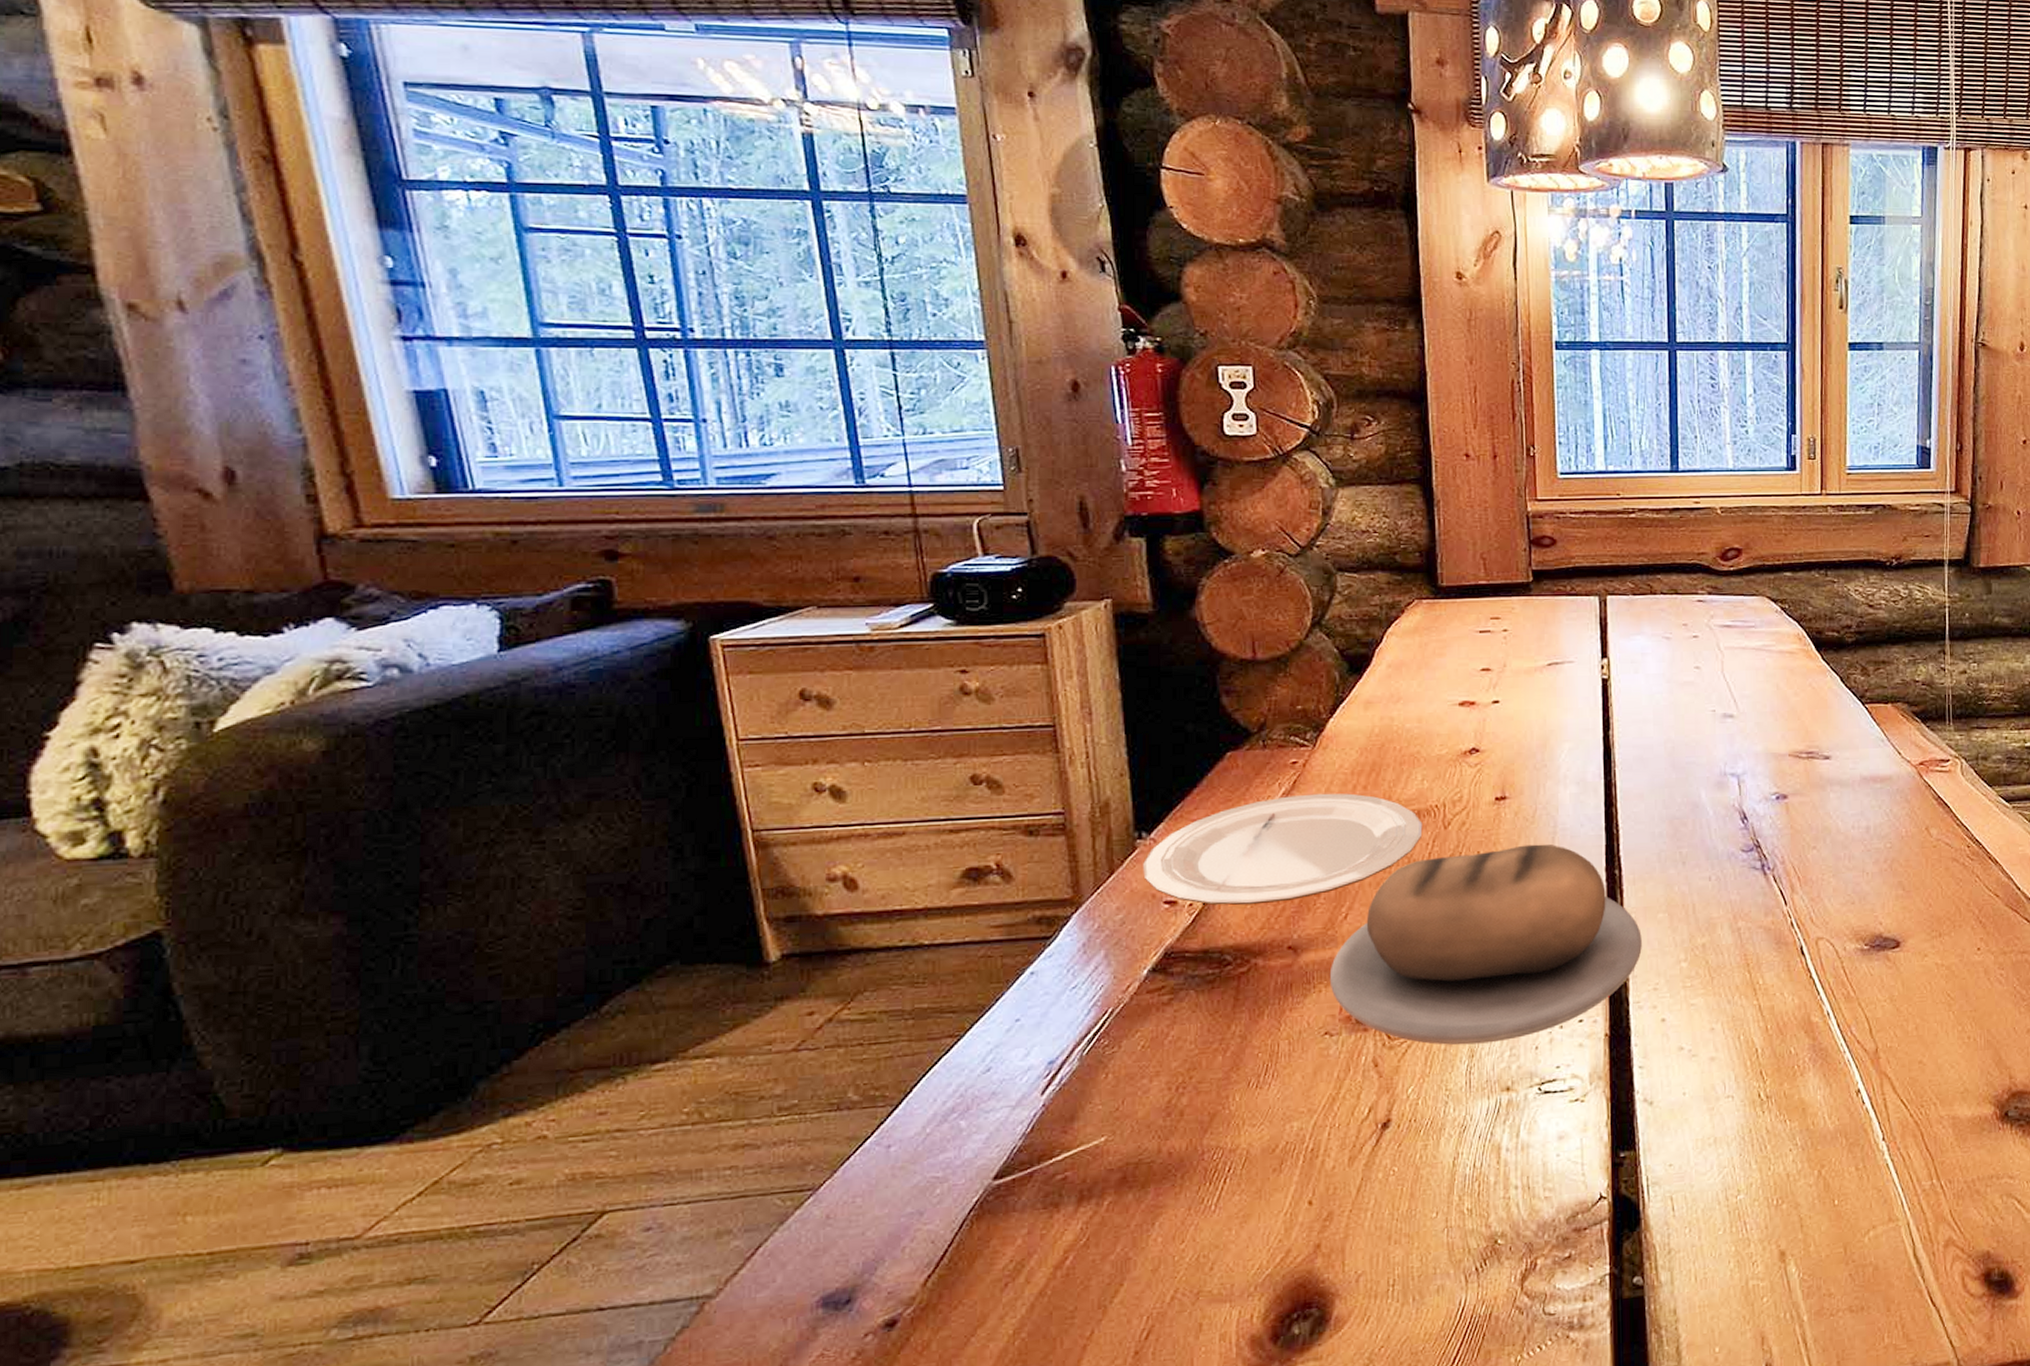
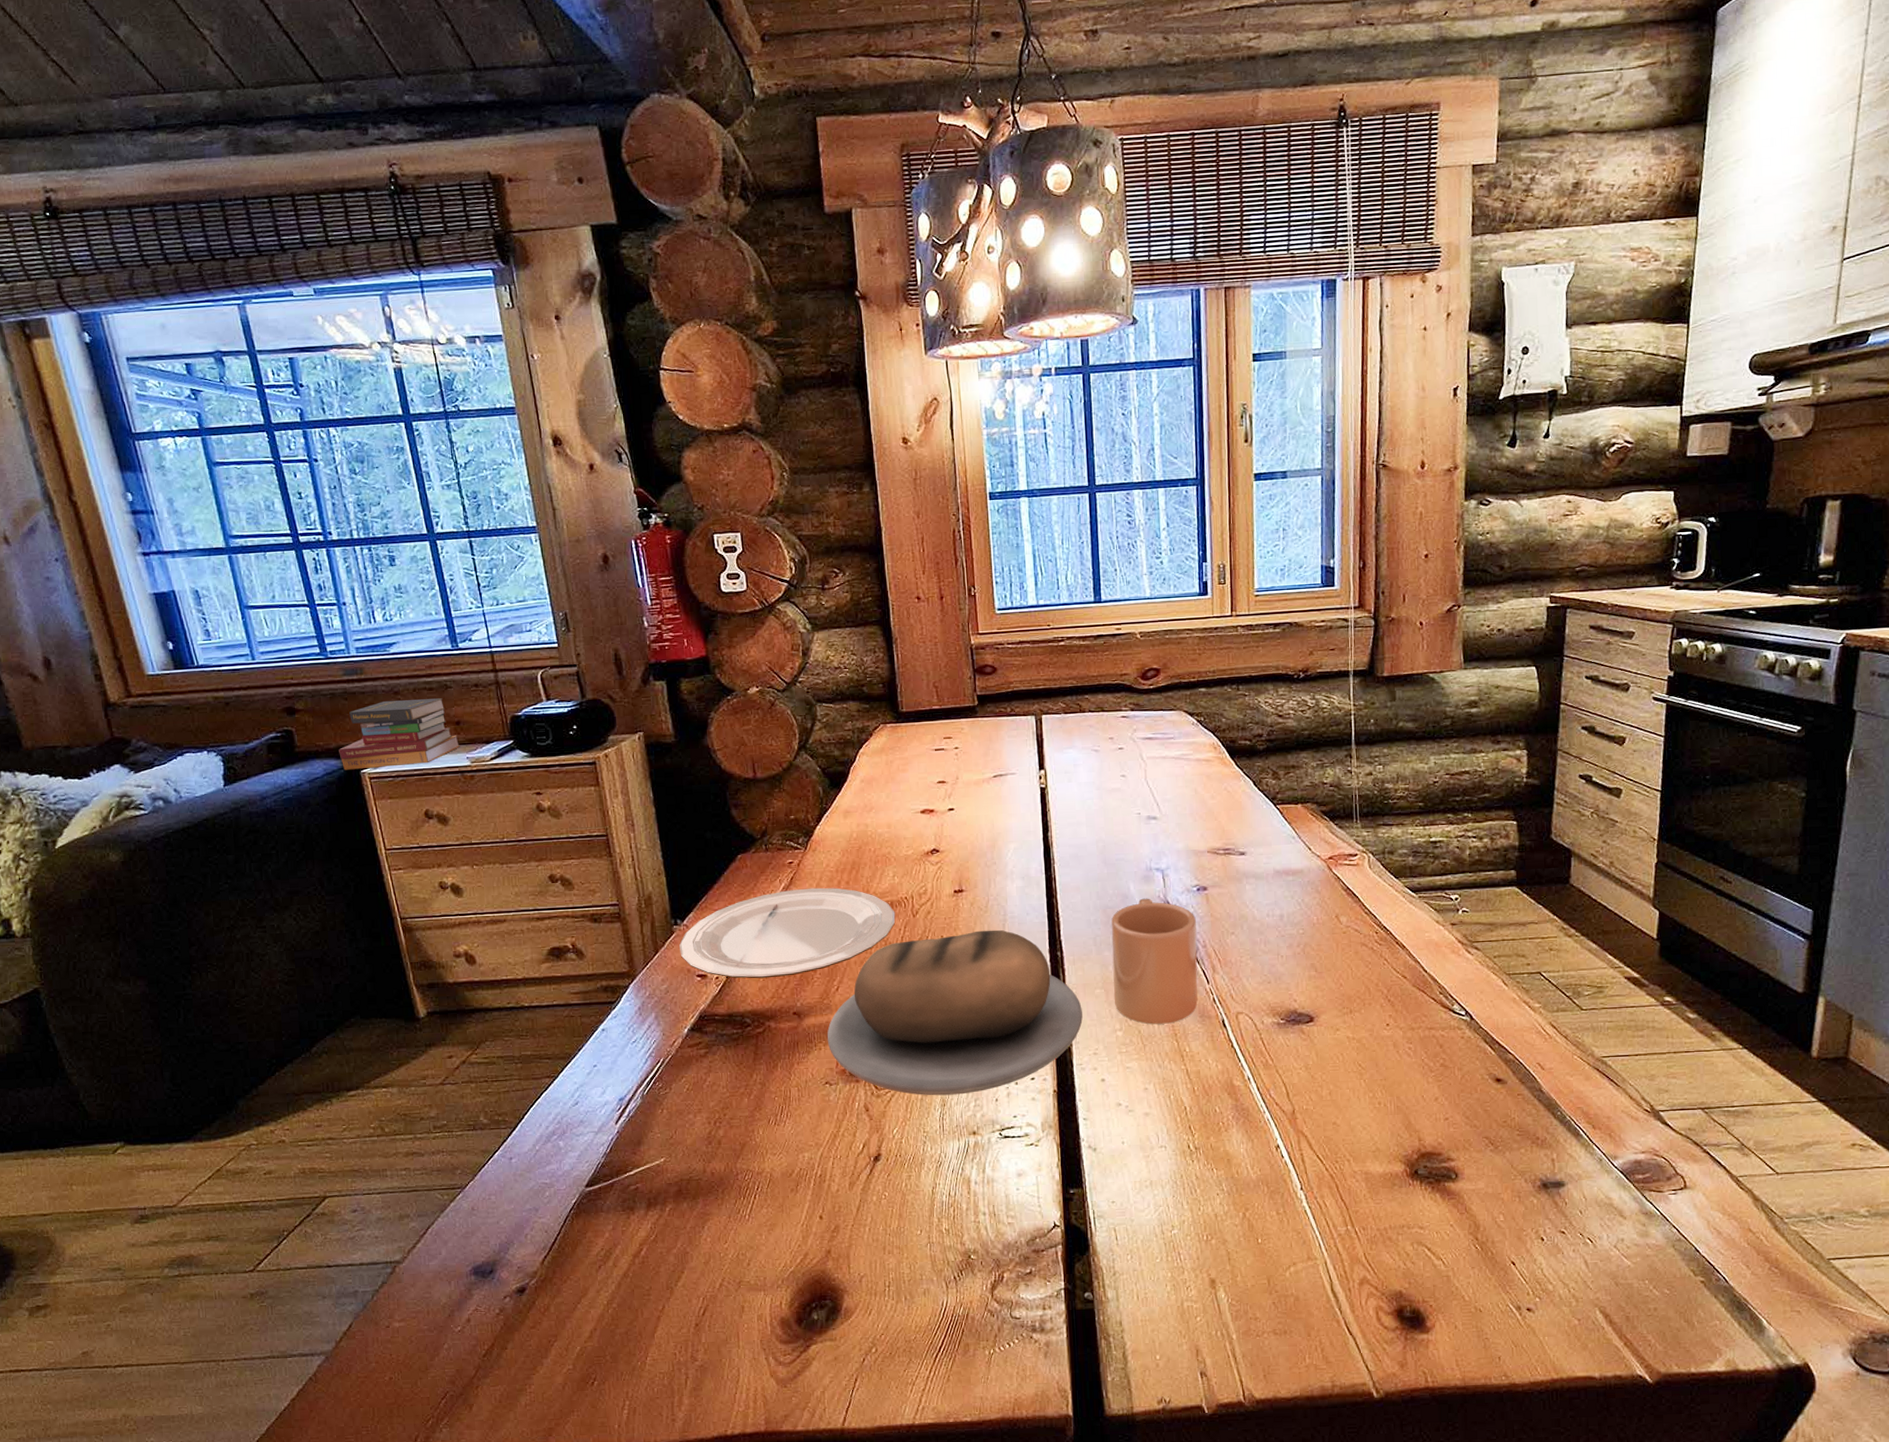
books: none [679,547,858,635] -> present [339,698,460,770]
mug: none [1678,807,1775,954] -> present [1111,898,1198,1025]

